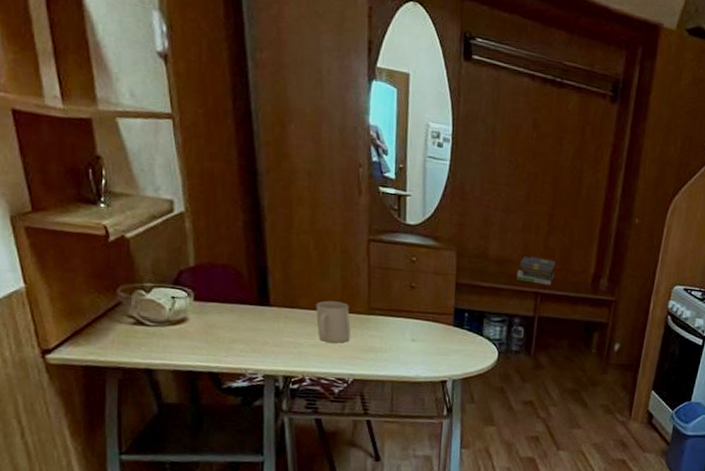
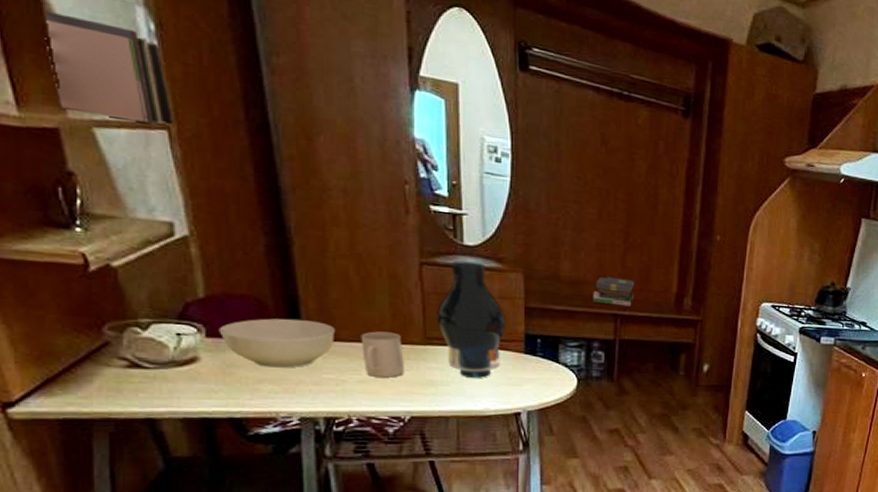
books: none [83,16,177,115] -> present [42,9,174,125]
bowl: none [204,286,296,331] -> present [219,318,336,368]
vase: none [379,238,439,347] -> present [436,260,507,378]

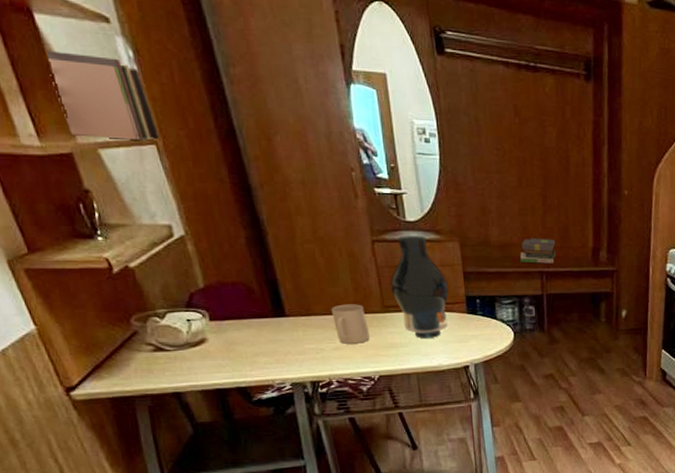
bowl: present [219,318,336,368] -> none [218,299,311,342]

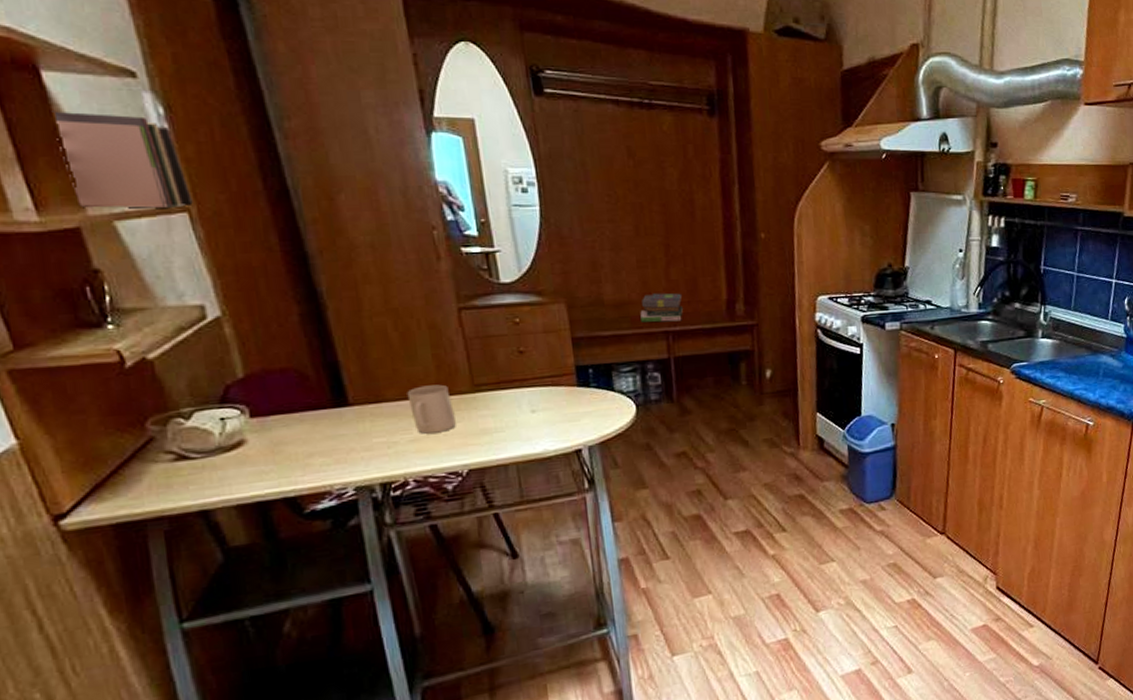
vase: present [390,235,449,338] -> none [481,298,555,420]

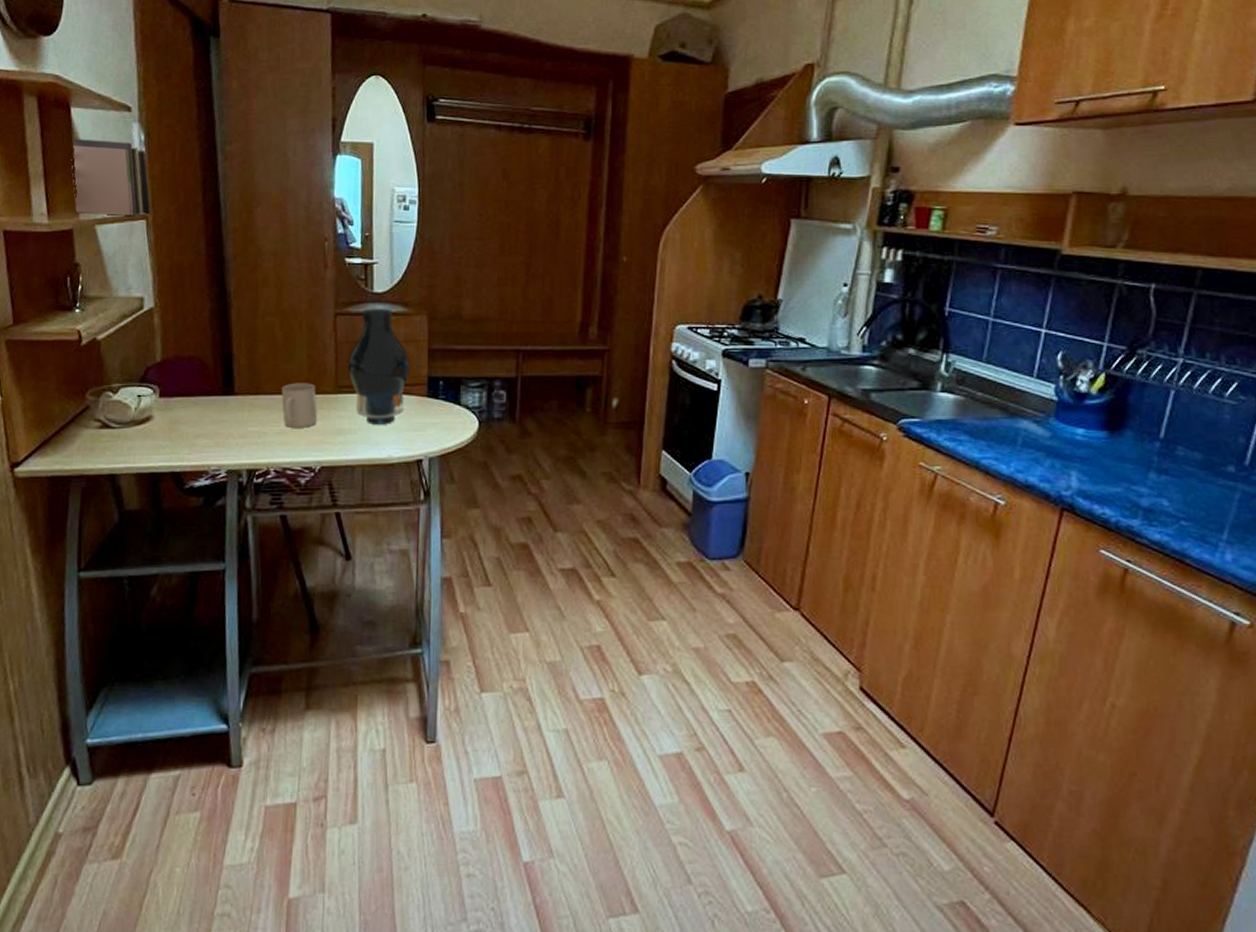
vase: none [481,298,555,420] -> present [347,308,411,425]
books: present [640,293,684,323] -> none [494,311,537,341]

